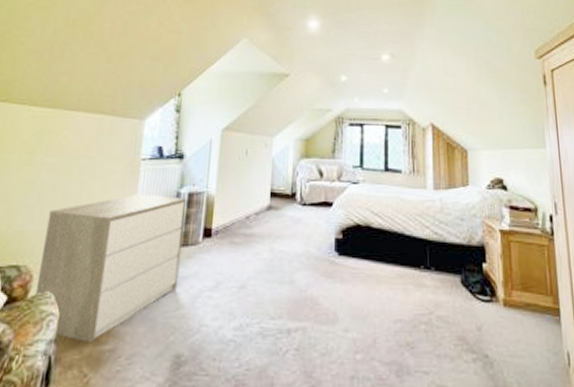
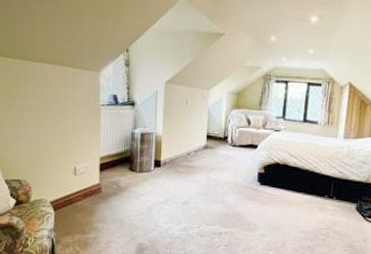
dresser: present [34,194,186,344] -> none [34,132,139,233]

